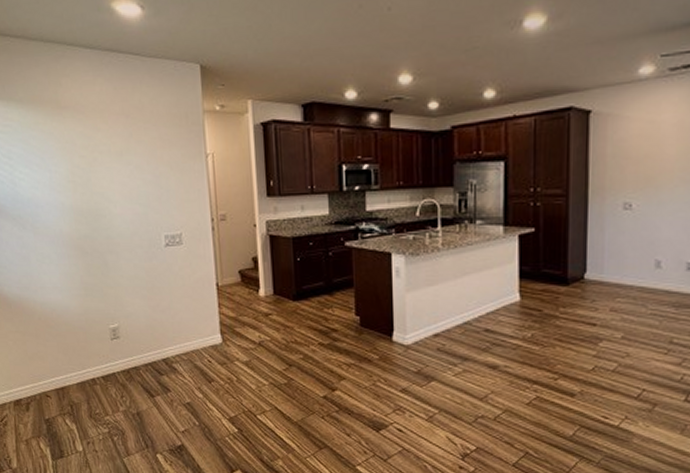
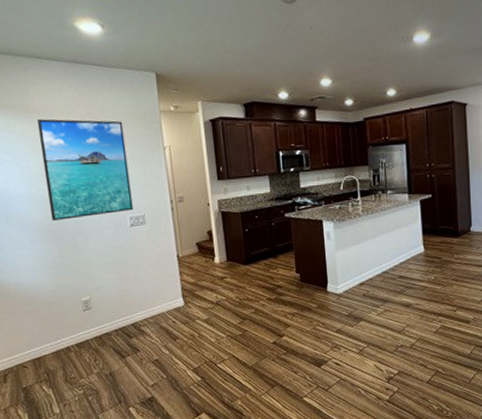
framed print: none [67,116,169,234] -> present [37,119,133,221]

